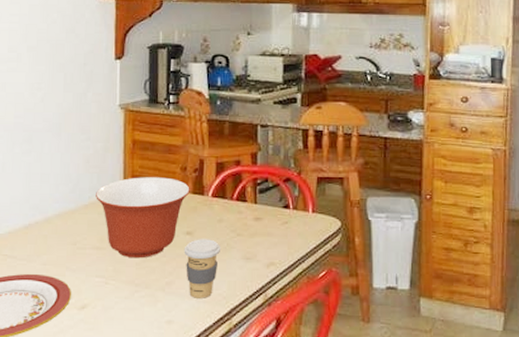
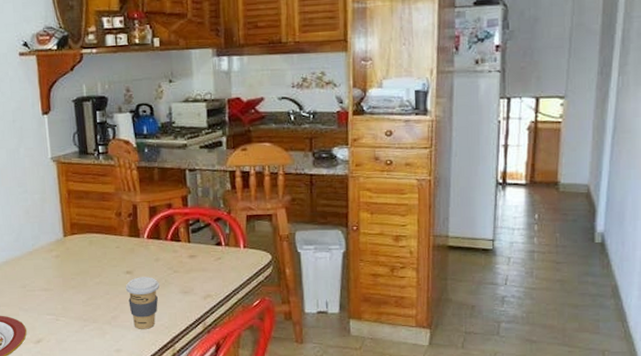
mixing bowl: present [96,177,190,259] -> none [38,223,126,297]

